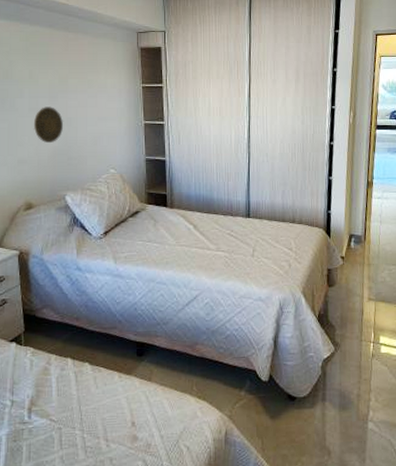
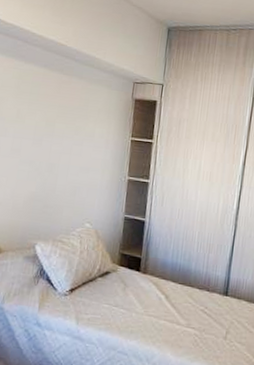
decorative plate: present [34,107,64,144] -> none [13,149,45,188]

